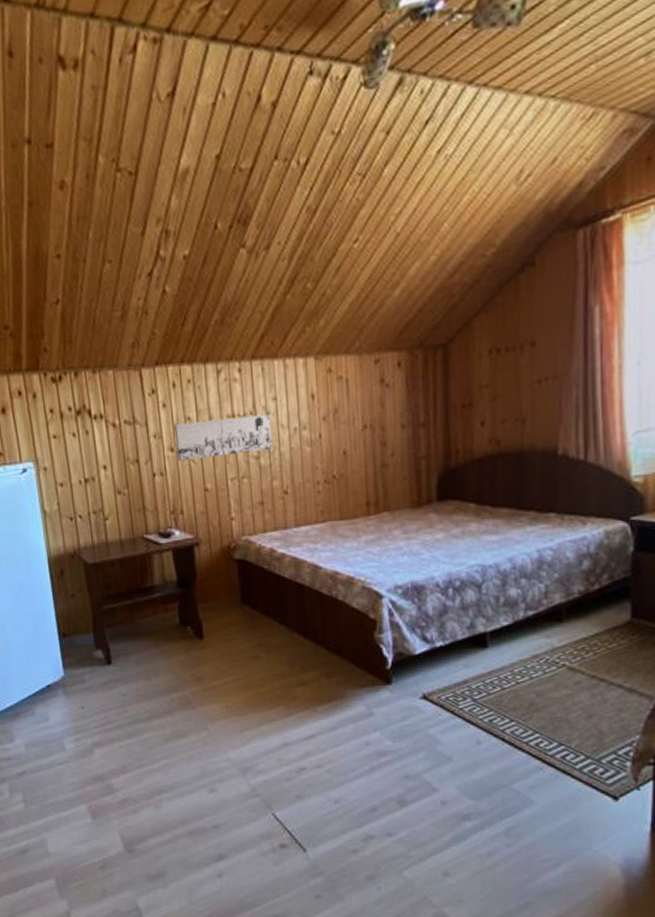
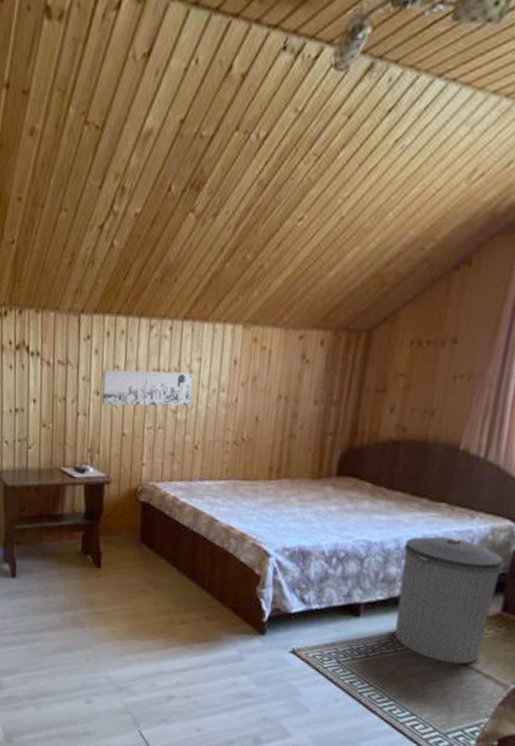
trash can: none [519,548,624,682] -> present [394,536,504,665]

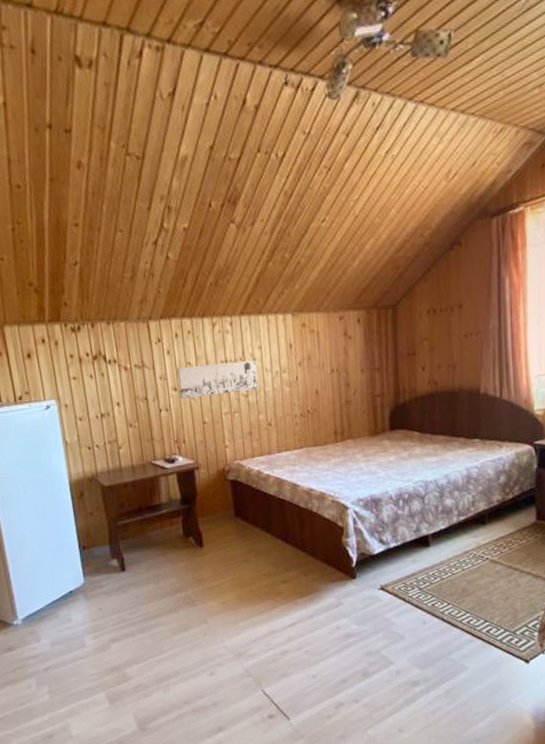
trash can: present [394,536,504,665] -> none [453,466,530,571]

